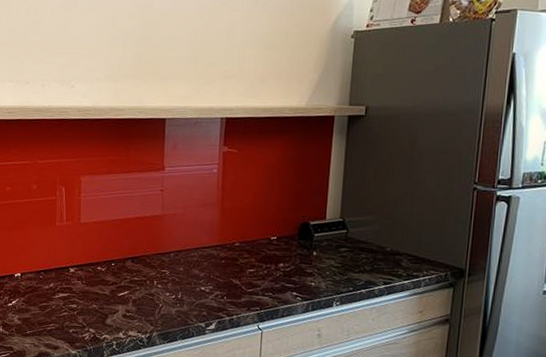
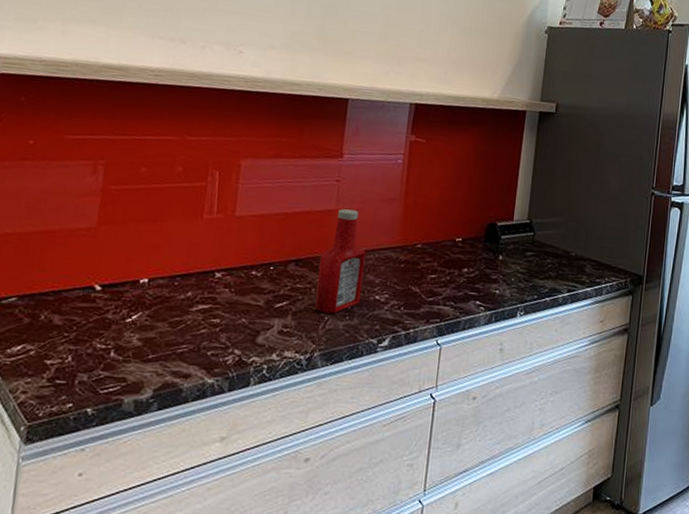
ketchup bottle: none [150,214,190,302] -> present [314,209,366,314]

